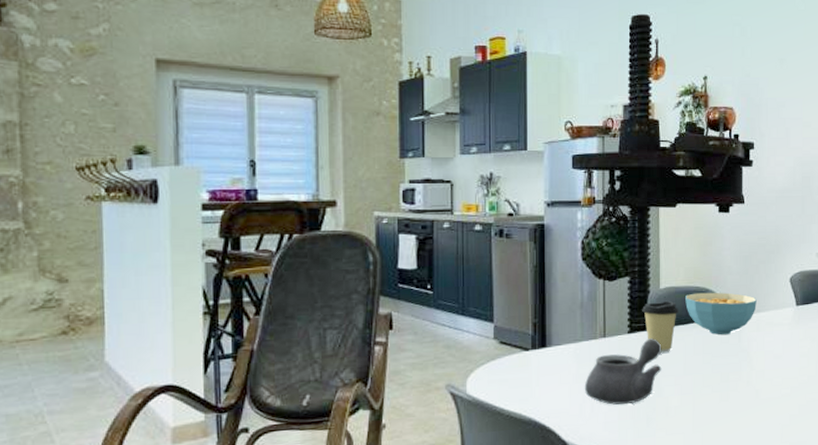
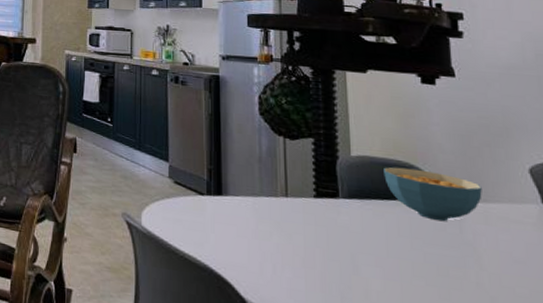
teapot: present [584,338,662,405] -> none [264,207,358,276]
coffee cup: present [642,300,680,354] -> none [330,169,377,229]

